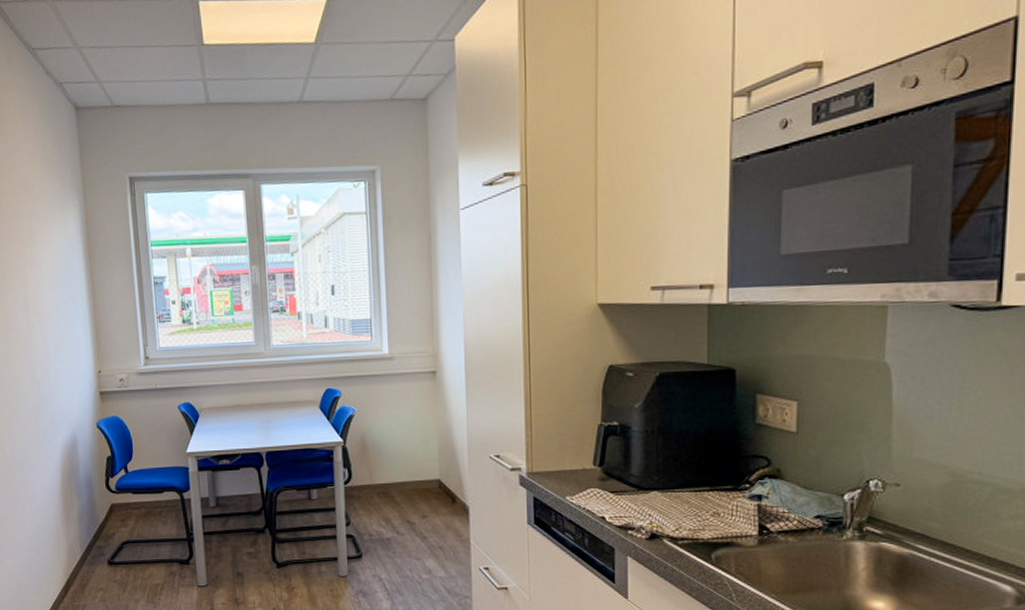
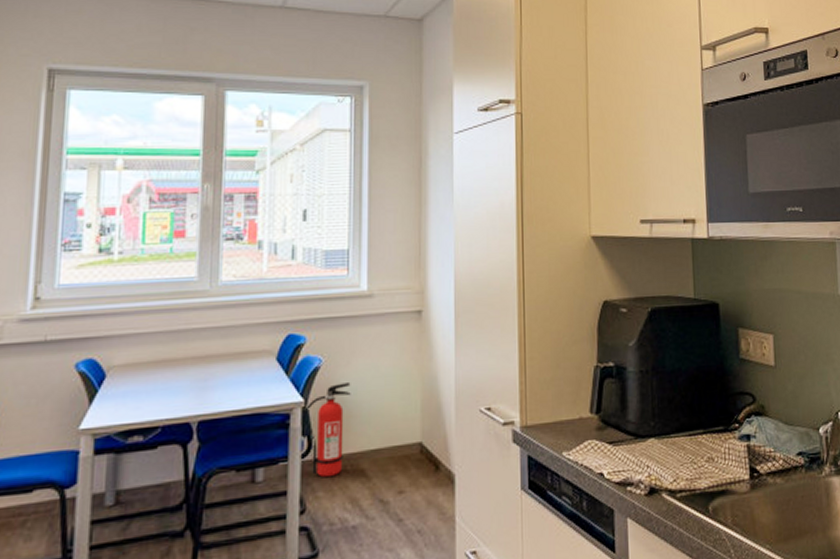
fire extinguisher: none [344,429,380,501] -> present [304,383,351,478]

